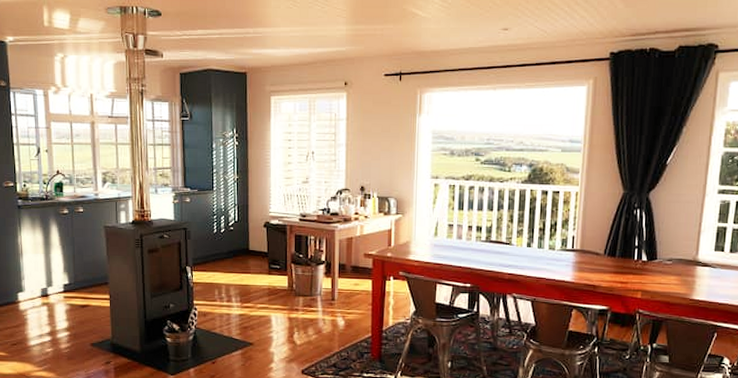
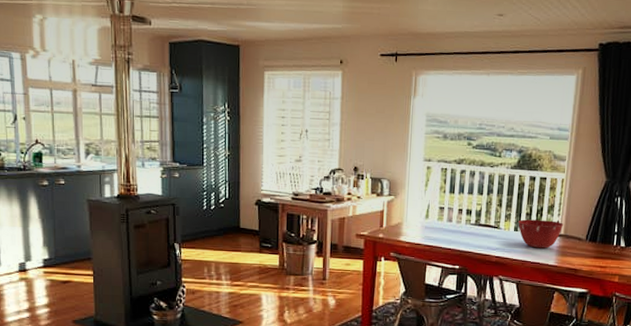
mixing bowl: none [531,235,580,264] -> present [518,219,564,249]

